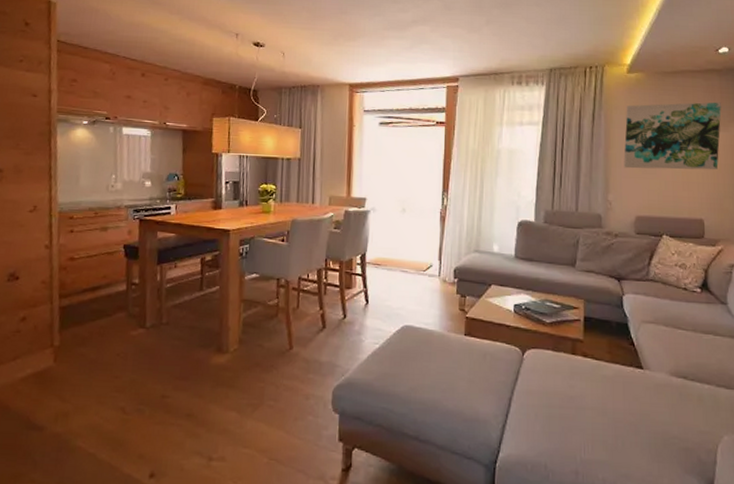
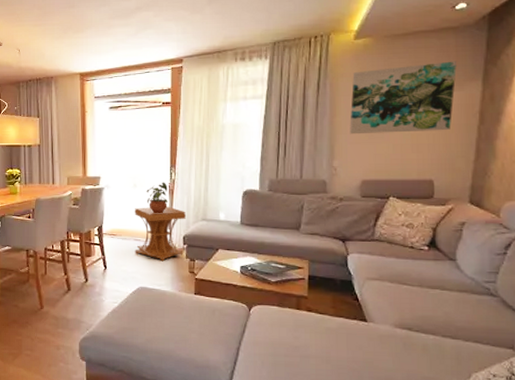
side table: none [401,234,457,297] -> present [135,206,186,262]
potted plant: none [415,207,439,242] -> present [146,182,168,213]

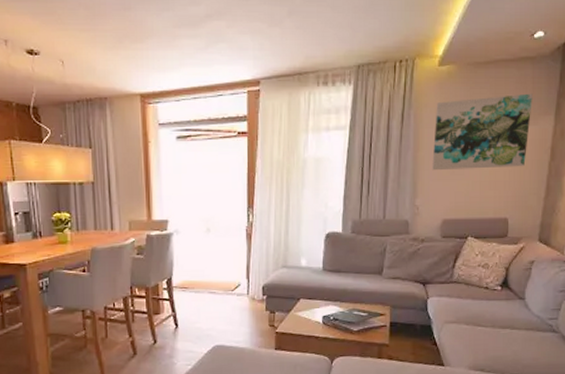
side table: present [135,206,186,262] -> none [208,253,265,316]
potted plant: present [146,182,168,213] -> none [221,225,245,261]

